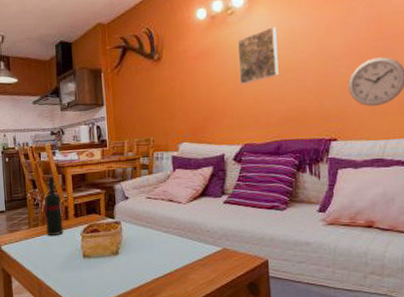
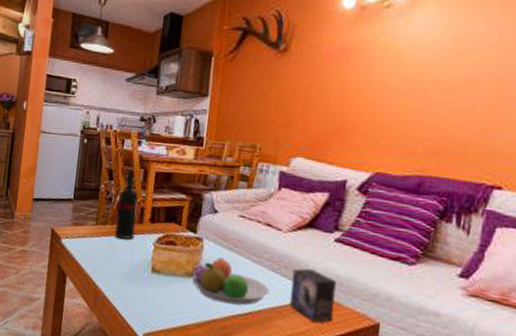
fruit bowl: none [116,234,181,271] -> present [192,257,270,305]
small box: none [196,228,233,270] -> present [289,268,336,323]
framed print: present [237,26,279,85] -> none [383,29,445,98]

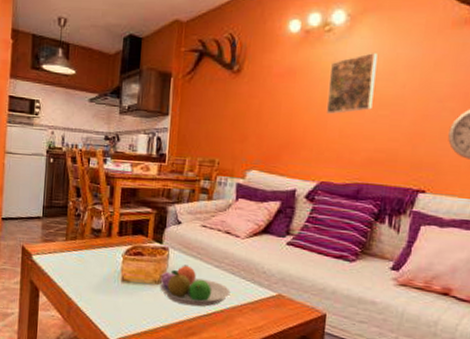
wine bottle: present [111,166,138,240] -> none [81,183,106,253]
small box: present [289,268,336,323] -> none [248,269,289,318]
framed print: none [383,29,445,98] -> present [326,52,378,115]

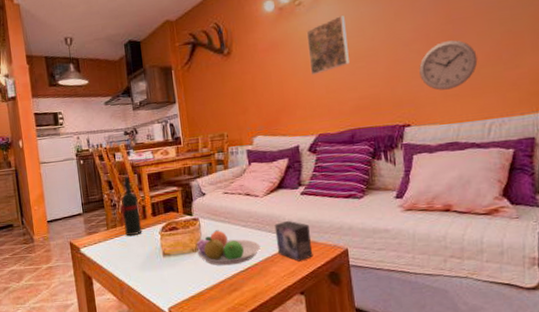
wine bottle: none [81,183,106,253] -> present [120,174,142,236]
small box: none [248,269,289,318] -> present [274,220,313,262]

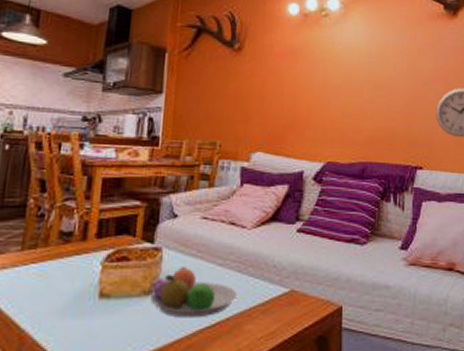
wine bottle: present [120,174,142,236] -> none [43,174,80,262]
small box: present [274,220,313,262] -> none [257,263,302,319]
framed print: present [306,14,350,76] -> none [327,37,370,95]

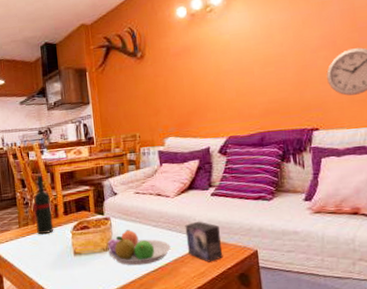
wine bottle: none [43,174,80,262] -> present [32,173,54,234]
small box: none [257,263,302,319] -> present [185,221,223,262]

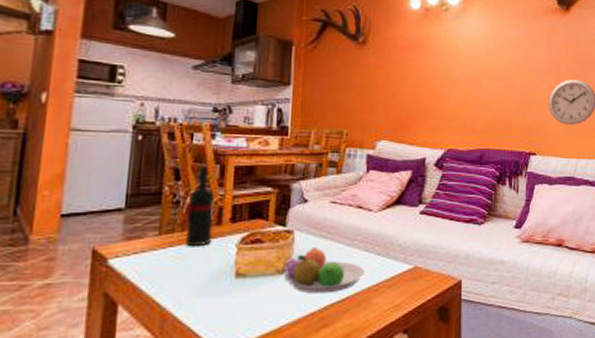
small box: present [185,221,223,262] -> none [384,242,425,293]

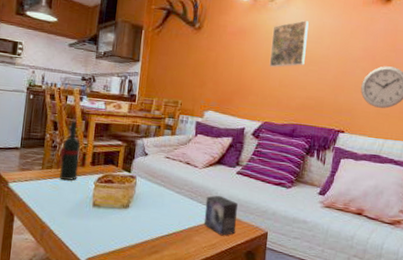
fruit bowl: present [283,247,365,294] -> none [127,191,189,228]
small box: none [384,242,425,293] -> present [203,195,238,236]
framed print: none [448,31,488,86] -> present [269,20,309,68]

